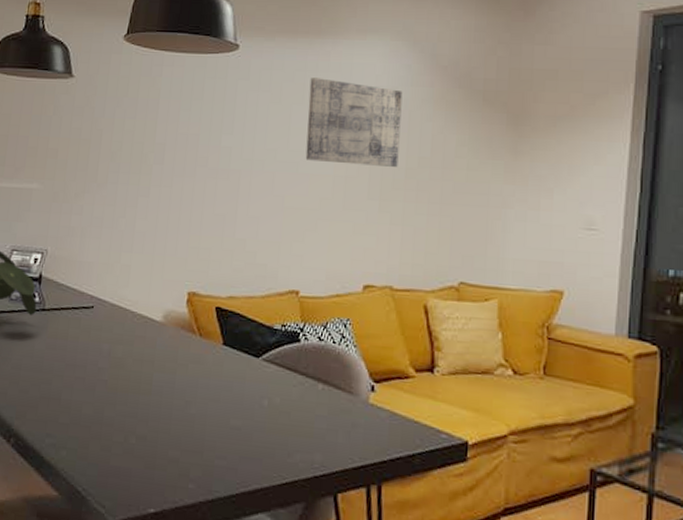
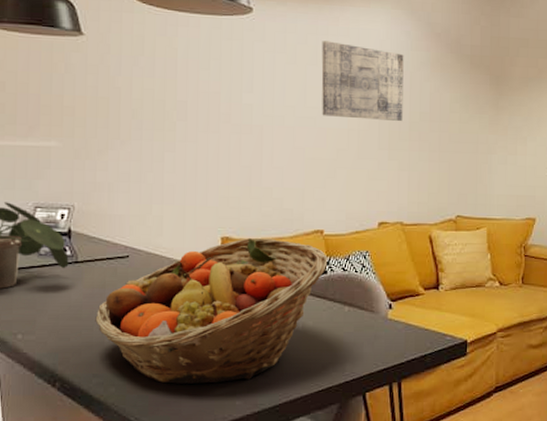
fruit basket: none [54,294,303,460] -> present [95,237,328,384]

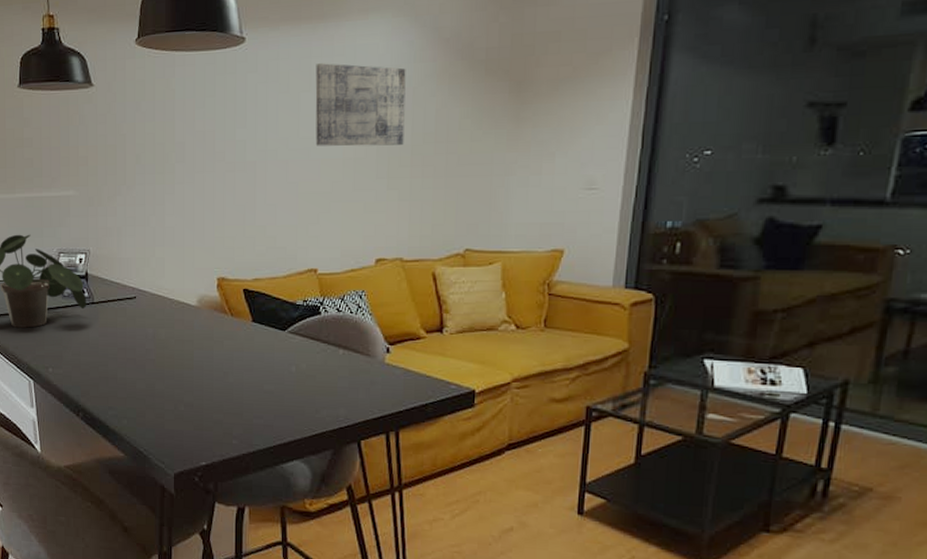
fruit basket: present [95,237,328,384] -> none [109,277,322,422]

